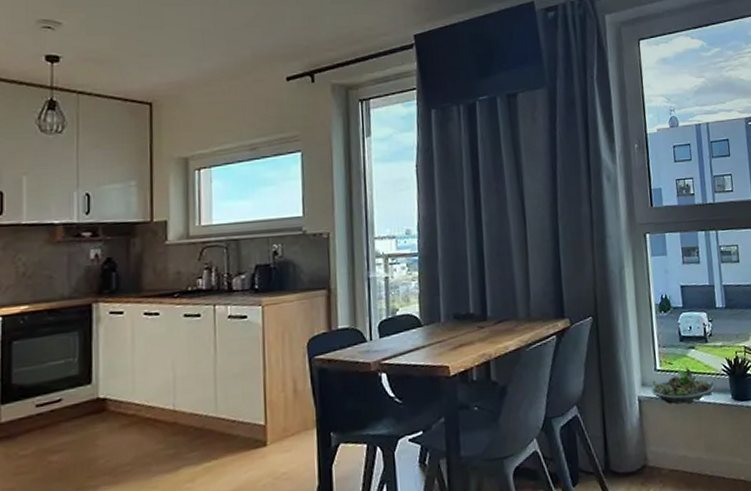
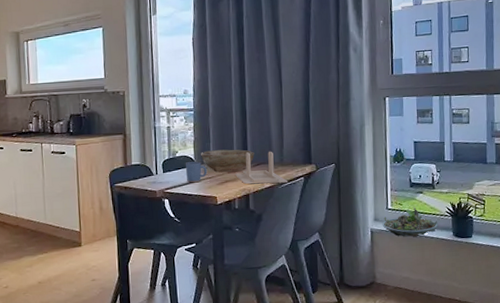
mug: none [408,321,437,350] -> present [185,161,208,183]
bowl: none [428,303,496,335] -> present [201,149,255,173]
napkin holder: none [471,303,537,349] -> present [235,151,288,185]

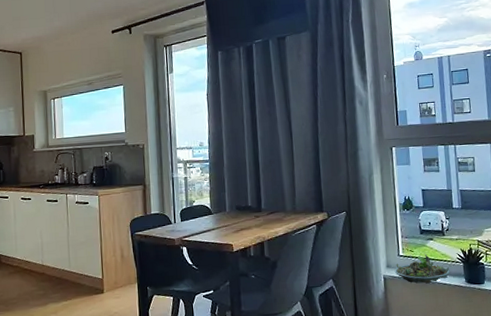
mug: present [185,161,208,183] -> none [202,210,224,231]
bowl: present [201,149,255,173] -> none [217,198,268,222]
napkin holder: present [235,151,288,185] -> none [249,200,301,233]

